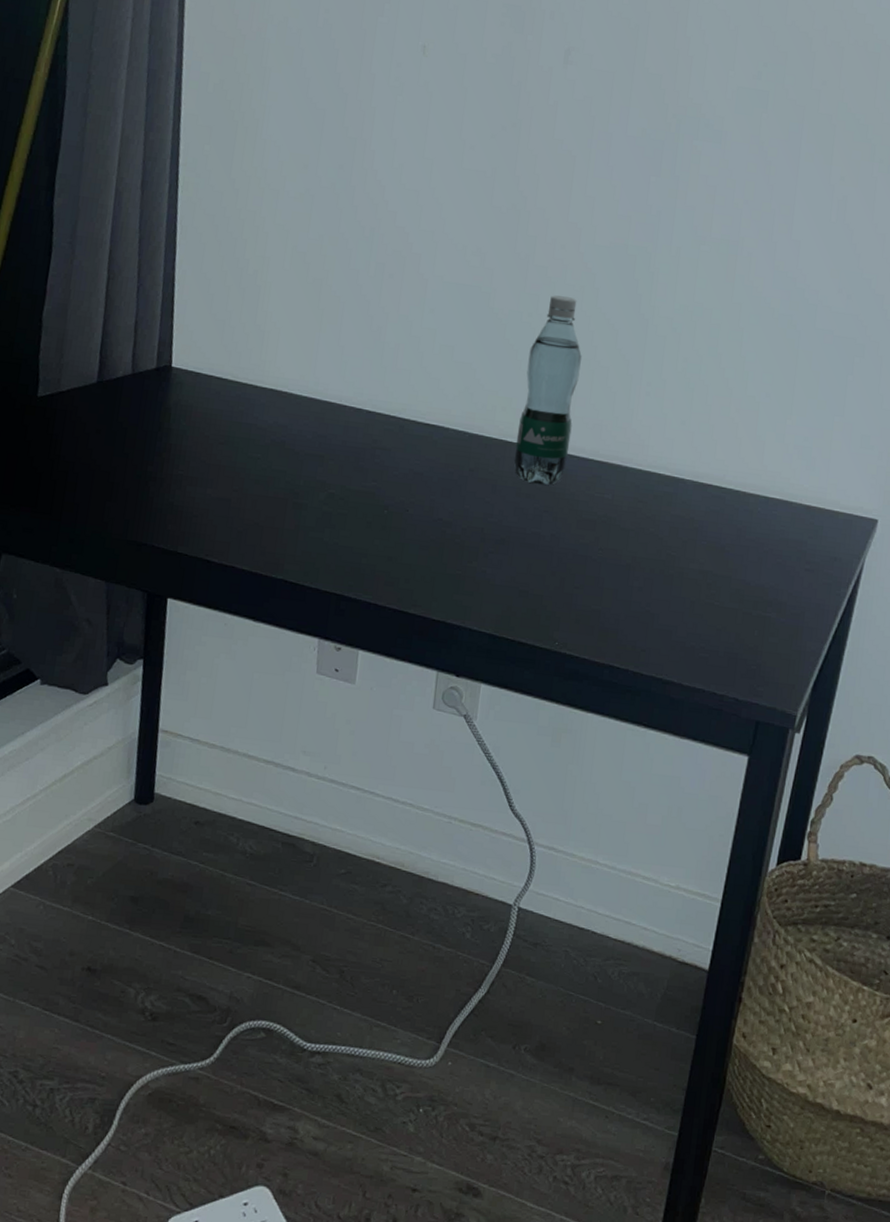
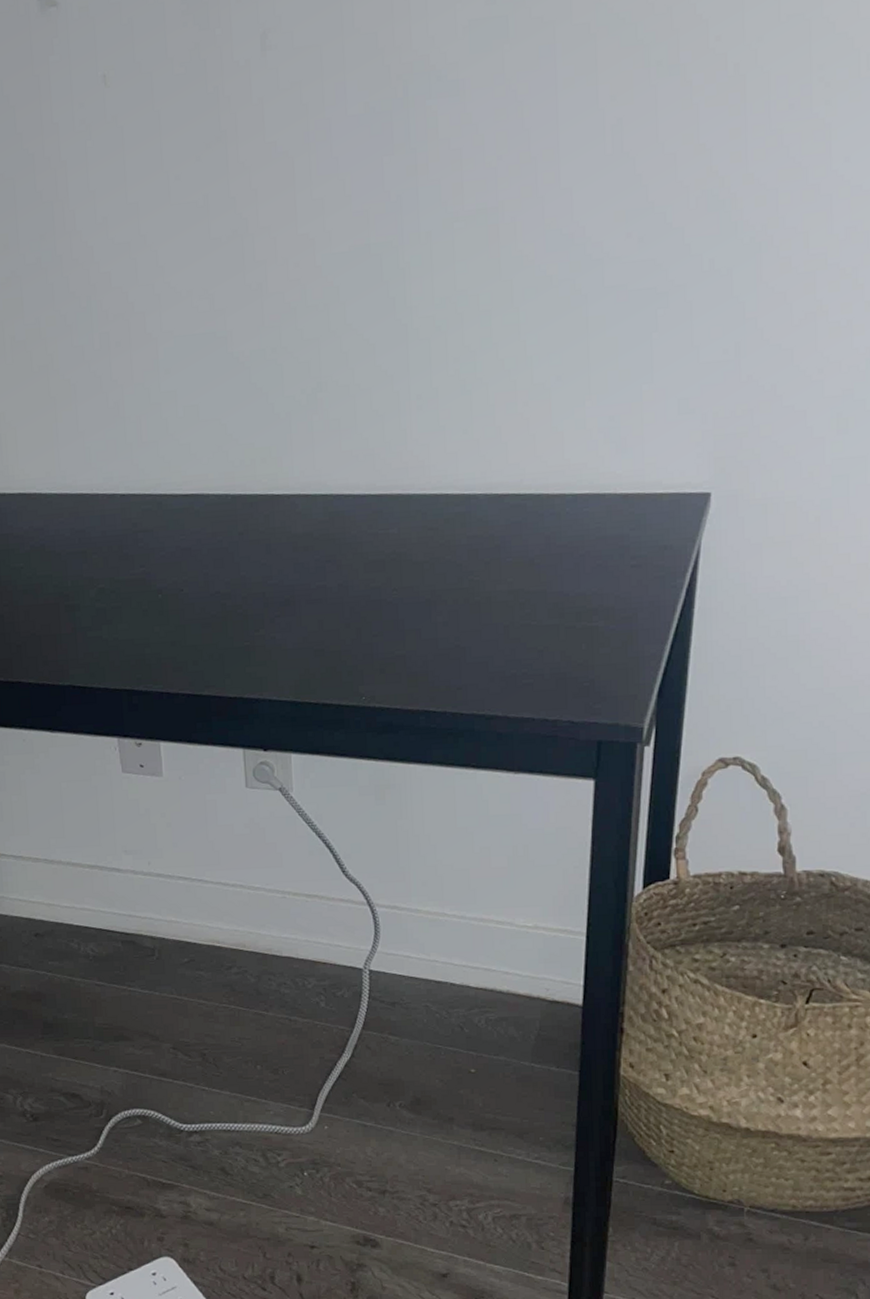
bottle: present [513,295,583,485] -> none [280,320,342,534]

